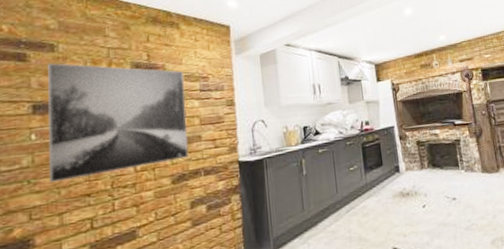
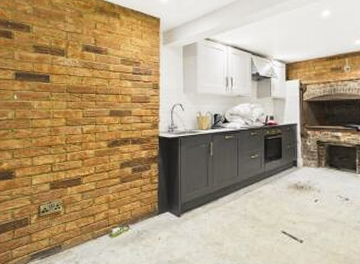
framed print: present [48,62,189,182] -> none [25,40,121,133]

